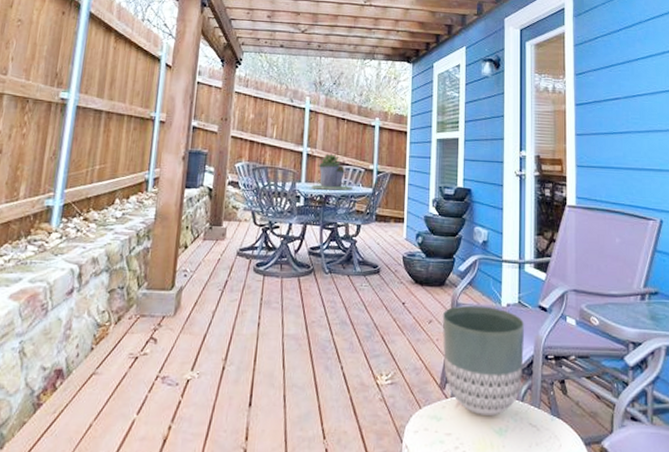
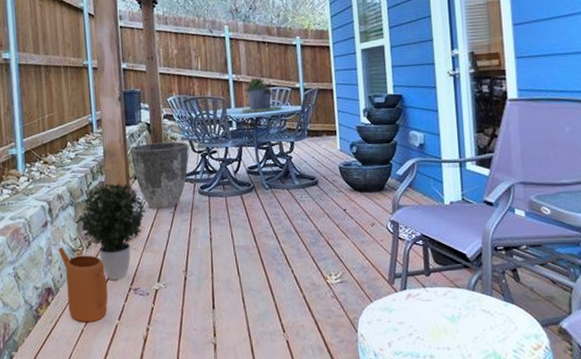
watering can: none [78,320,132,416] -> present [58,247,108,323]
potted plant: none [111,249,193,366] -> present [78,182,147,281]
planter pot: none [185,210,250,285] -> present [131,141,189,209]
planter: present [442,305,525,417] -> none [384,205,472,306]

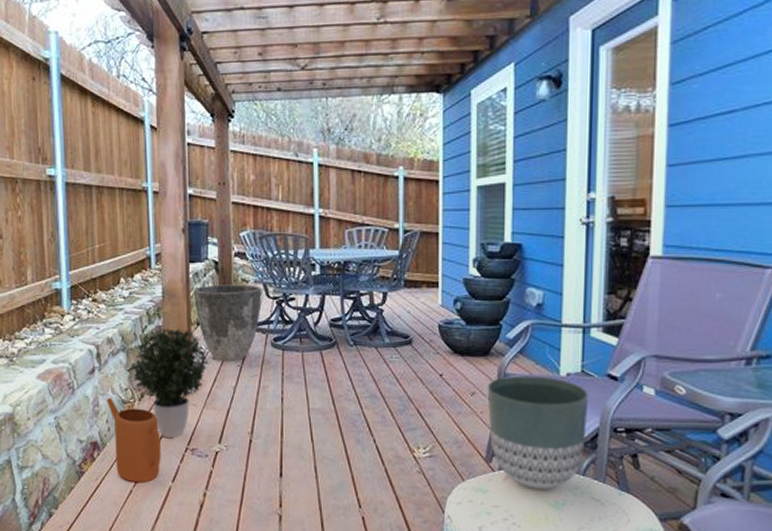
succulent planter: present [241,76,282,113] -> none [327,212,375,255]
planter: none [384,205,472,306] -> present [487,375,589,490]

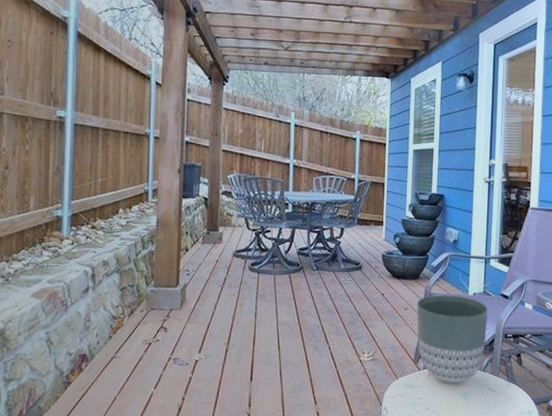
watering can: present [106,397,161,483] -> none [97,313,146,391]
potted plant: present [130,327,210,439] -> none [123,252,195,350]
planter pot: present [194,284,262,361] -> none [185,217,243,282]

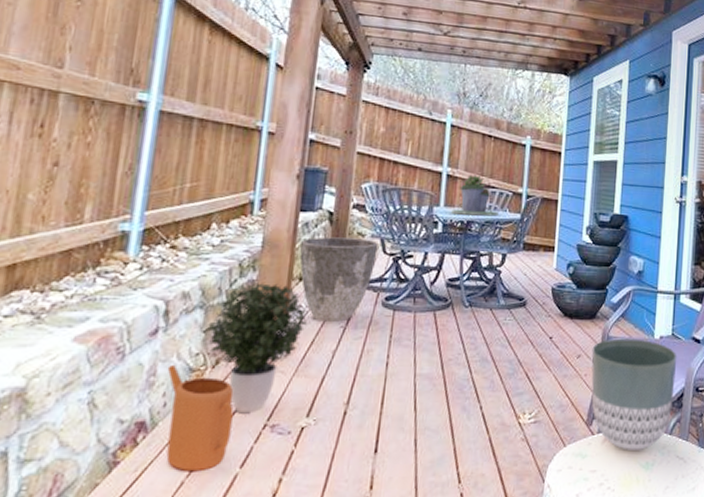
watering can: none [97,313,146,391] -> present [166,364,234,472]
potted plant: none [123,252,195,350] -> present [207,281,308,414]
planter pot: none [185,217,243,282] -> present [300,237,378,322]
succulent planter: none [298,164,336,198] -> present [451,174,498,216]

